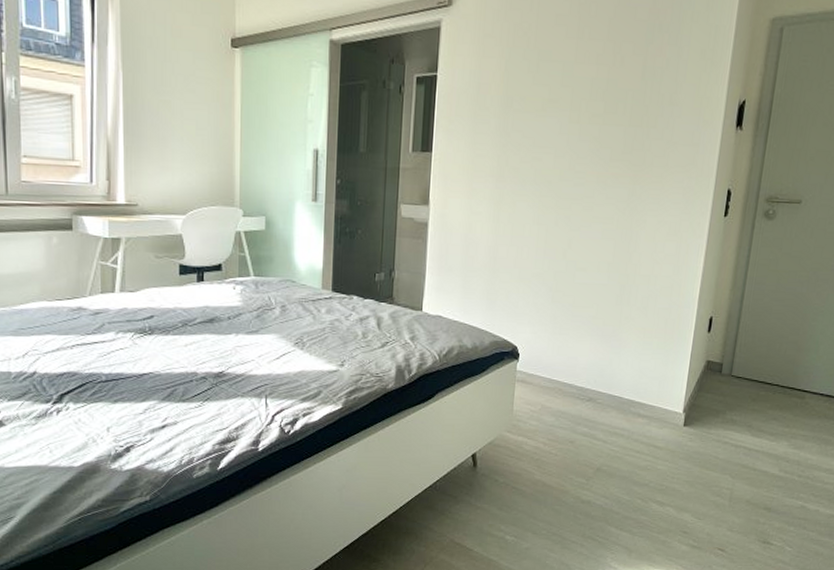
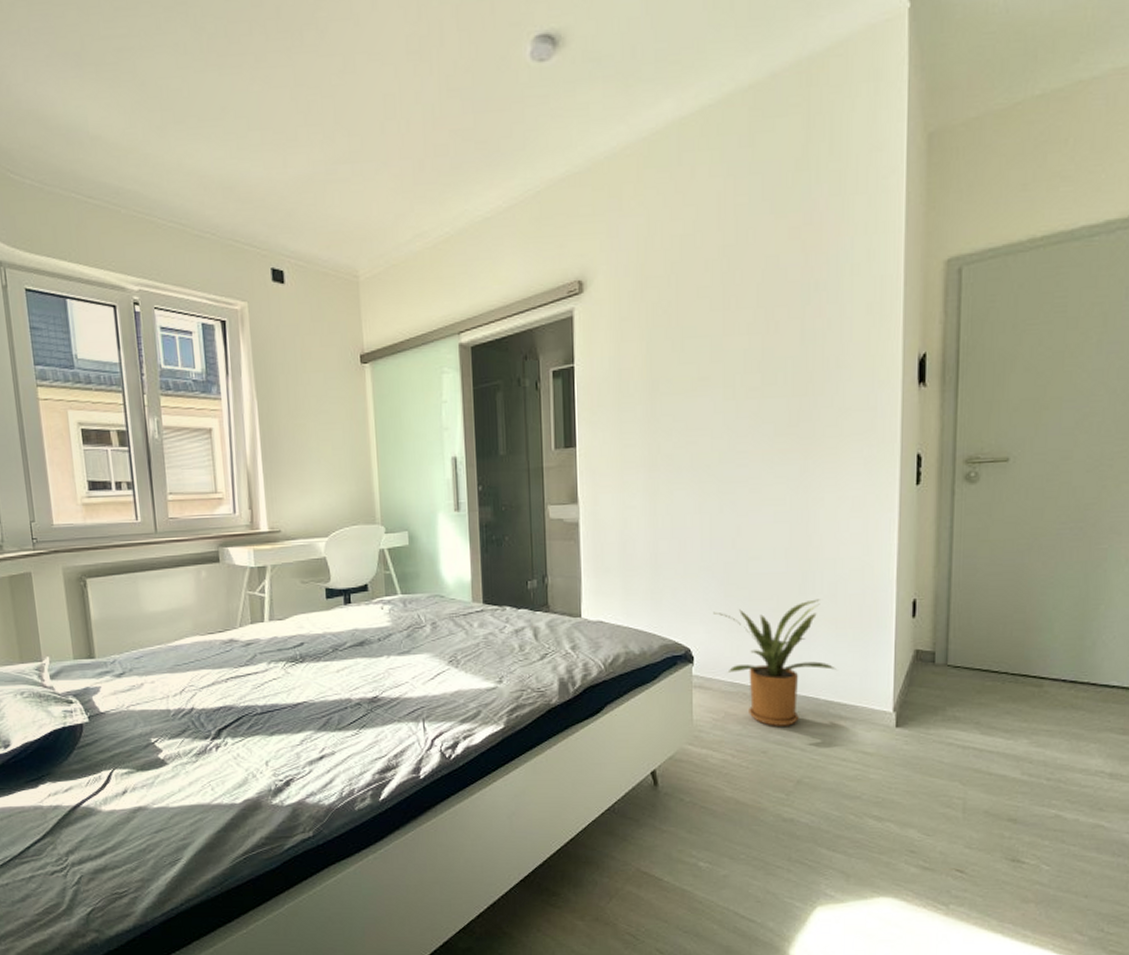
house plant: none [540,310,640,420] -> present [713,599,836,726]

